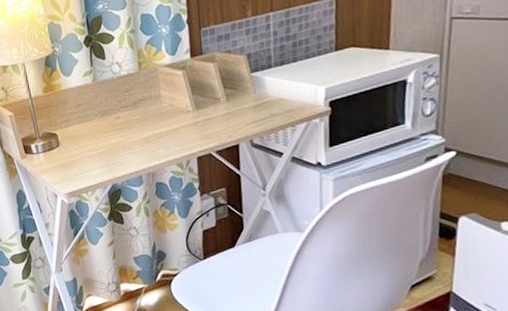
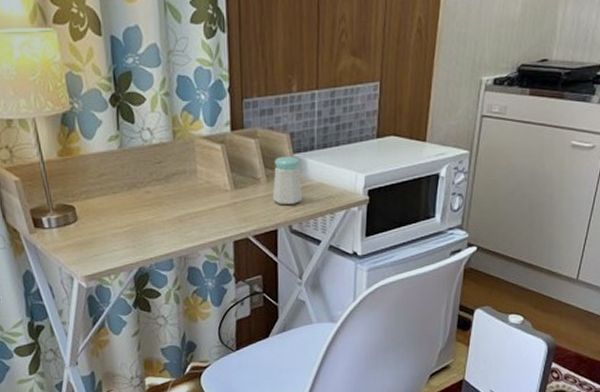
salt shaker: none [233,75,263,121] -> present [273,156,303,204]

